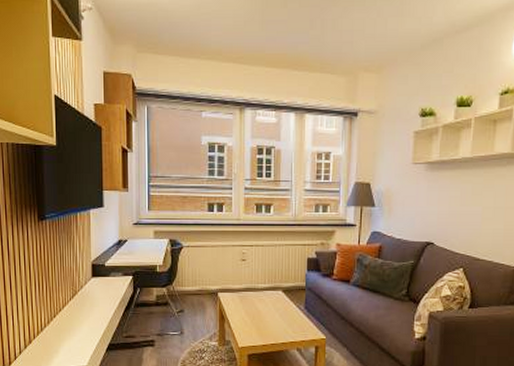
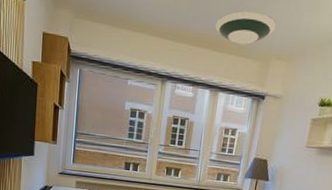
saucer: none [293,24,359,61] -> present [215,10,276,45]

